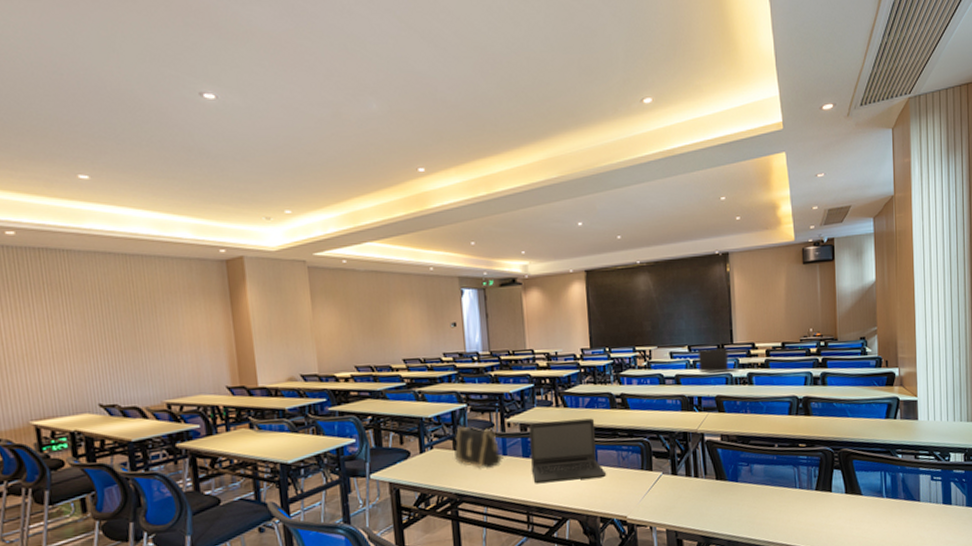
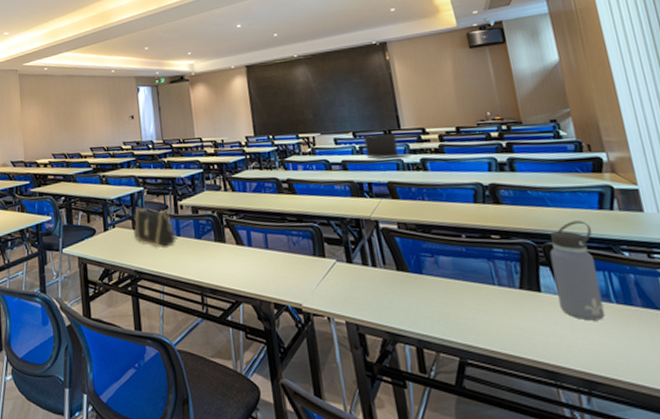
laptop: present [529,418,606,484] -> none [200,202,277,265]
water bottle: none [843,428,878,514] -> present [549,220,605,321]

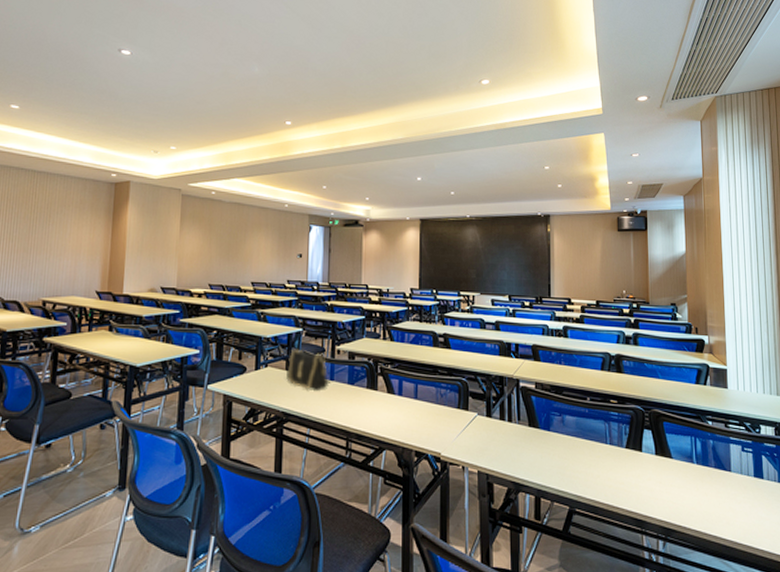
laptop computer: present [363,134,410,159] -> none [517,299,555,323]
water bottle: present [549,220,605,321] -> none [653,392,688,478]

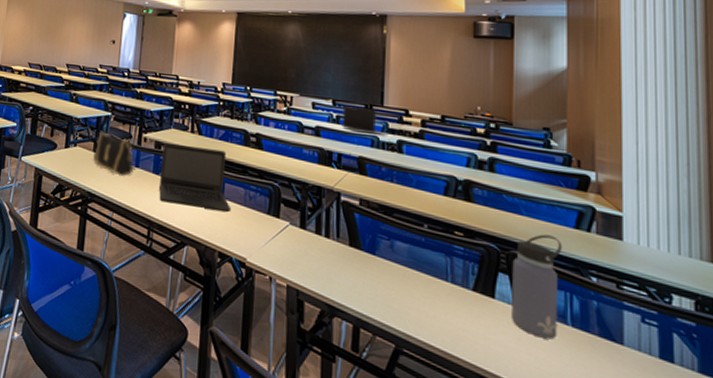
laptop: none [355,352,424,411] -> present [159,142,230,212]
laptop computer: none [517,299,555,323] -> present [341,105,387,136]
water bottle: none [653,392,688,478] -> present [512,234,563,340]

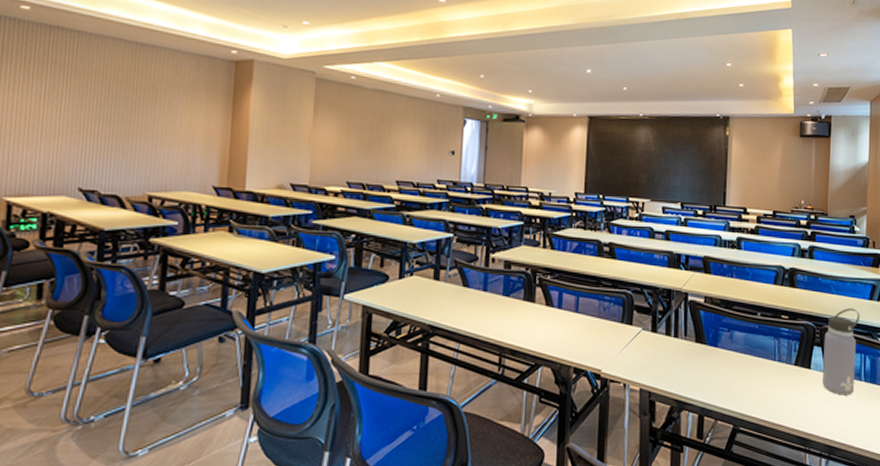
handbag: present [93,131,135,174] -> none [434,256,483,301]
laptop: present [159,142,230,212] -> none [510,261,585,326]
laptop computer: present [341,105,387,136] -> none [689,207,729,234]

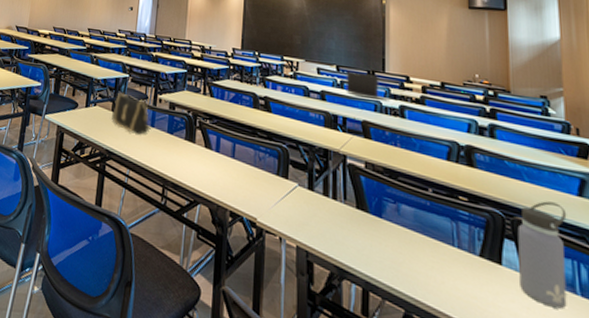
handbag: none [434,256,483,301] -> present [112,92,151,134]
laptop computer: none [689,207,729,234] -> present [346,71,390,101]

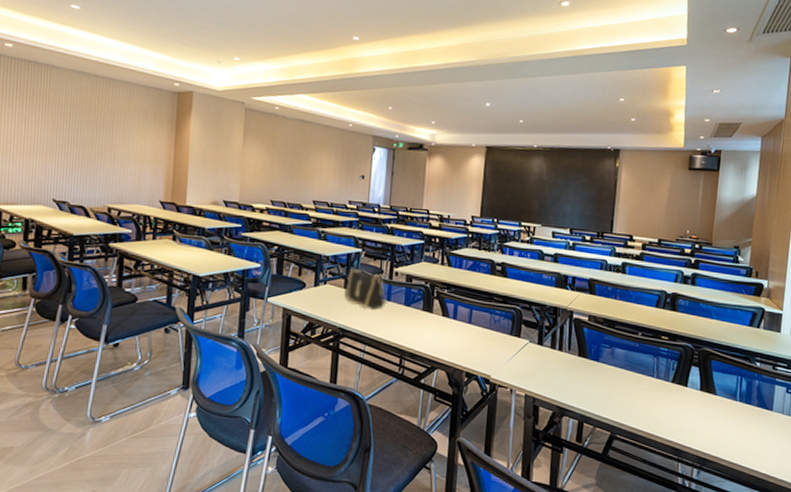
laptop computer: present [346,71,390,101] -> none [576,233,614,259]
water bottle: present [517,201,567,309] -> none [698,333,739,413]

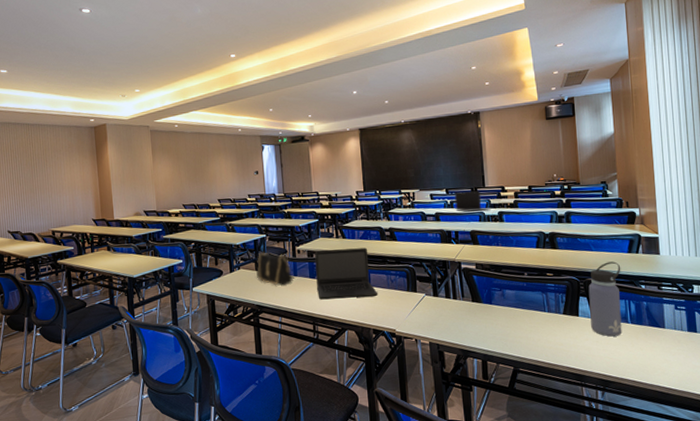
laptop: none [410,275,477,336] -> present [314,247,377,300]
laptop computer: none [576,233,614,259] -> present [454,191,490,212]
water bottle: none [698,333,739,413] -> present [588,261,622,337]

